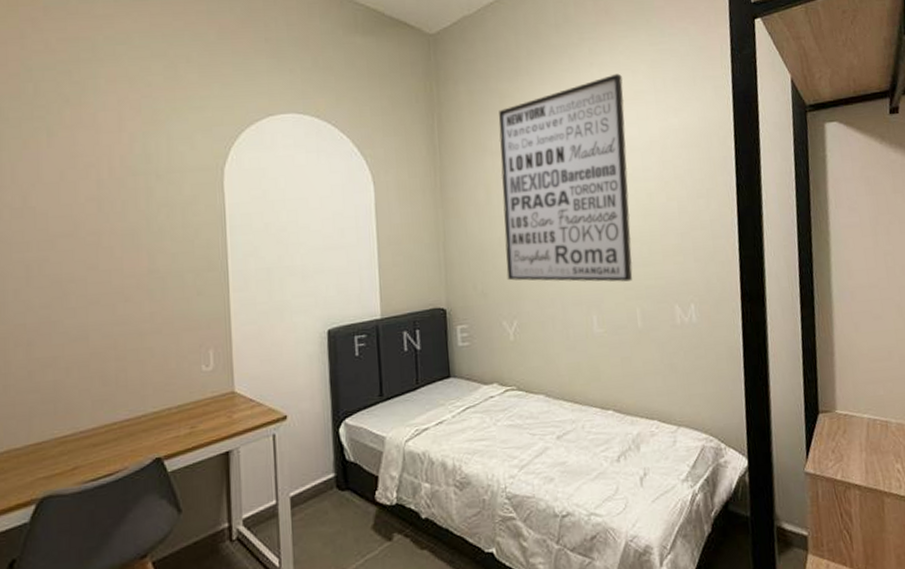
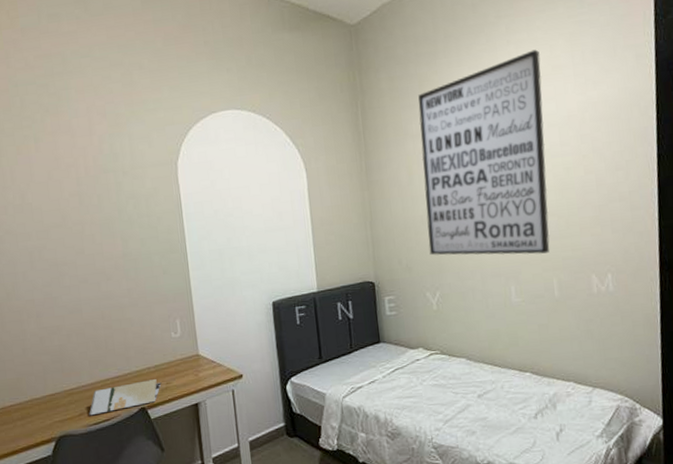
brochure: none [85,422,183,470] -> present [89,379,161,416]

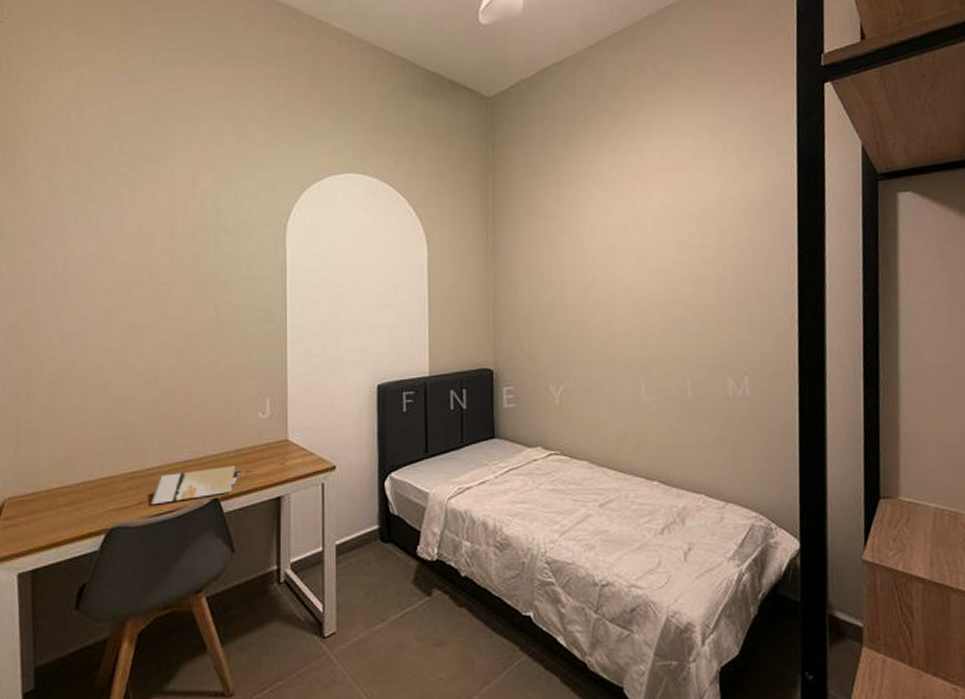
wall art: present [418,49,550,256] -> none [552,138,685,351]

